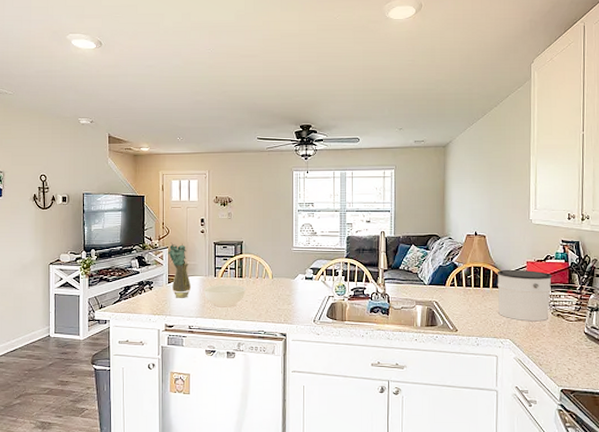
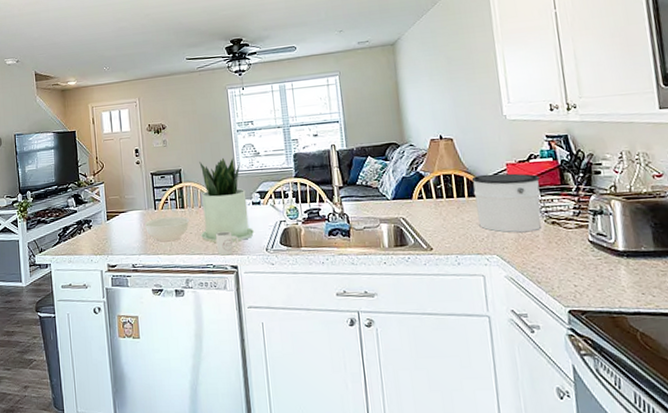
vase: present [167,242,191,298] -> none [103,177,131,236]
planter: none [256,234,305,312] -> present [199,157,255,243]
mug: none [268,302,289,324] -> present [215,231,239,256]

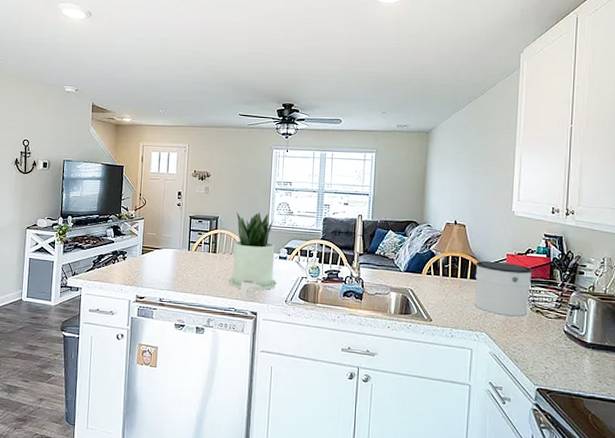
bowl: present [144,216,190,242] -> none [176,258,220,282]

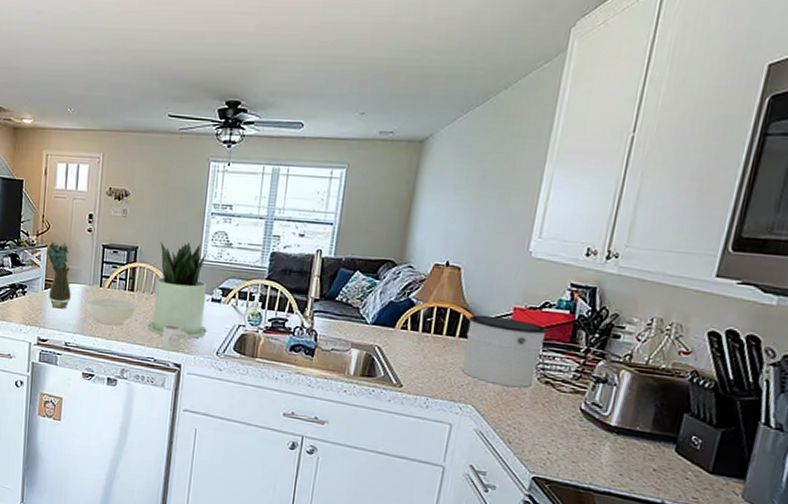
vase: none [142,213,164,270] -> present [45,240,71,309]
bowl: none [176,258,220,282] -> present [85,297,138,326]

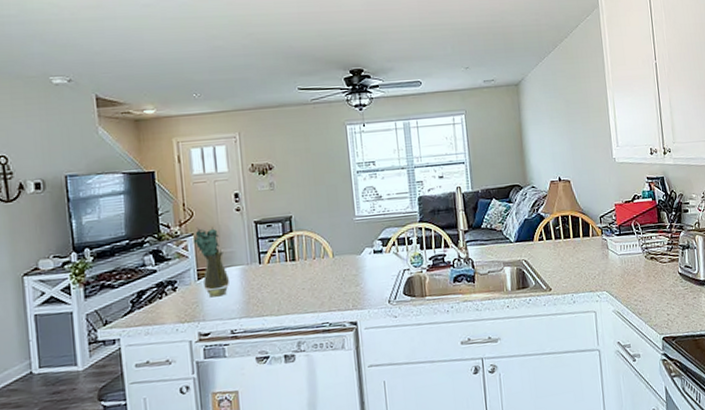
bowl: present [85,297,138,326] -> none [246,270,302,302]
planter: present [147,241,208,339] -> none [313,202,376,298]
mug: present [161,324,188,352] -> none [331,284,358,312]
bucket: present [462,314,549,388] -> none [585,213,645,270]

